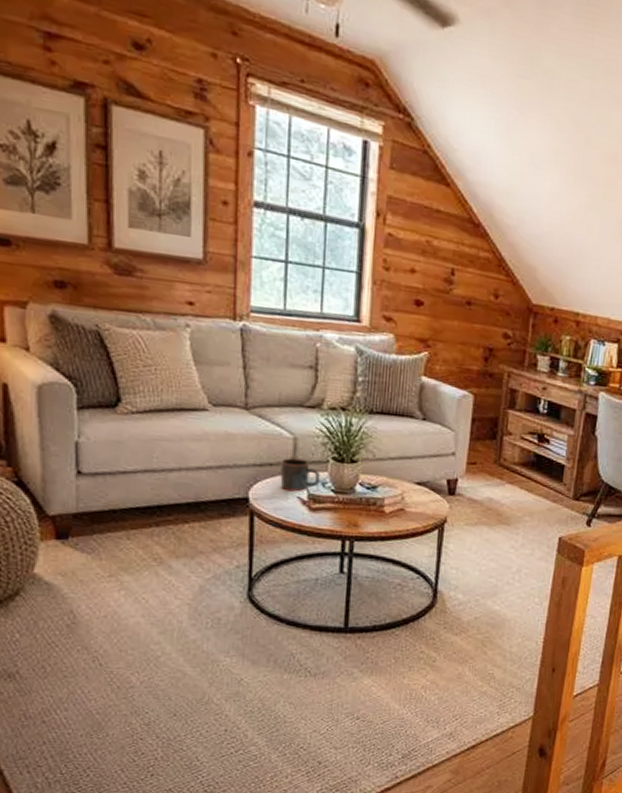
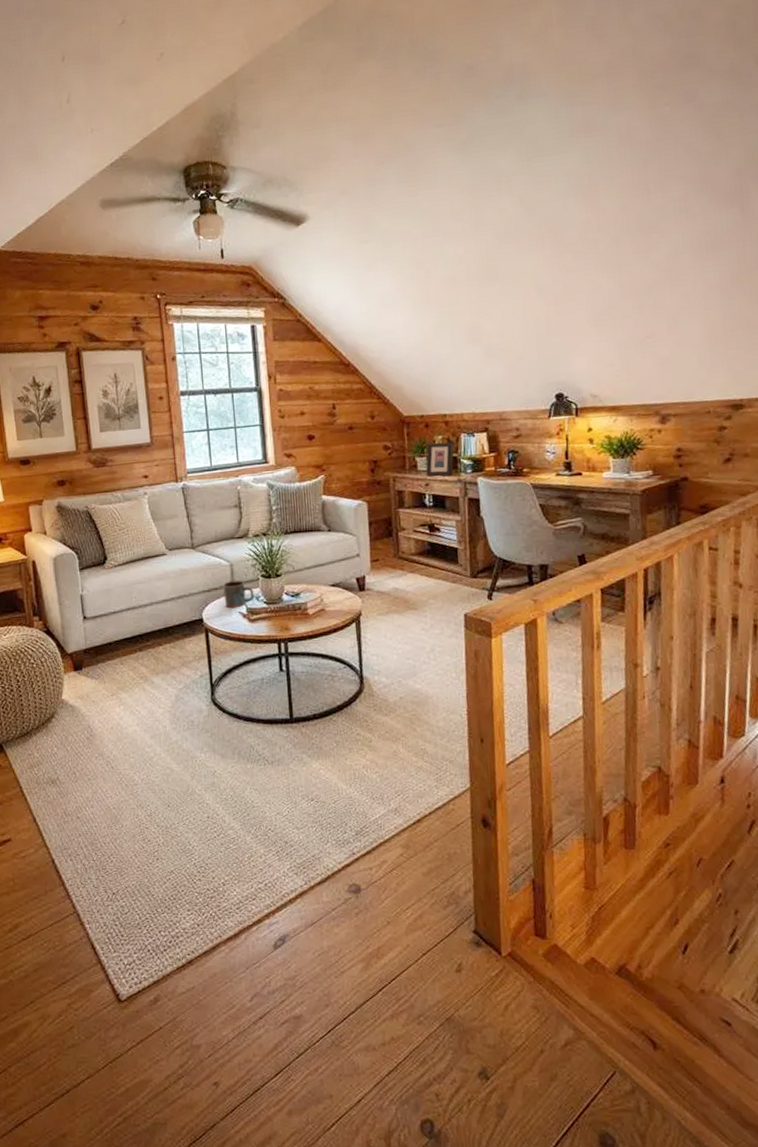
picture frame: none [546,341,582,384] -> present [426,442,454,477]

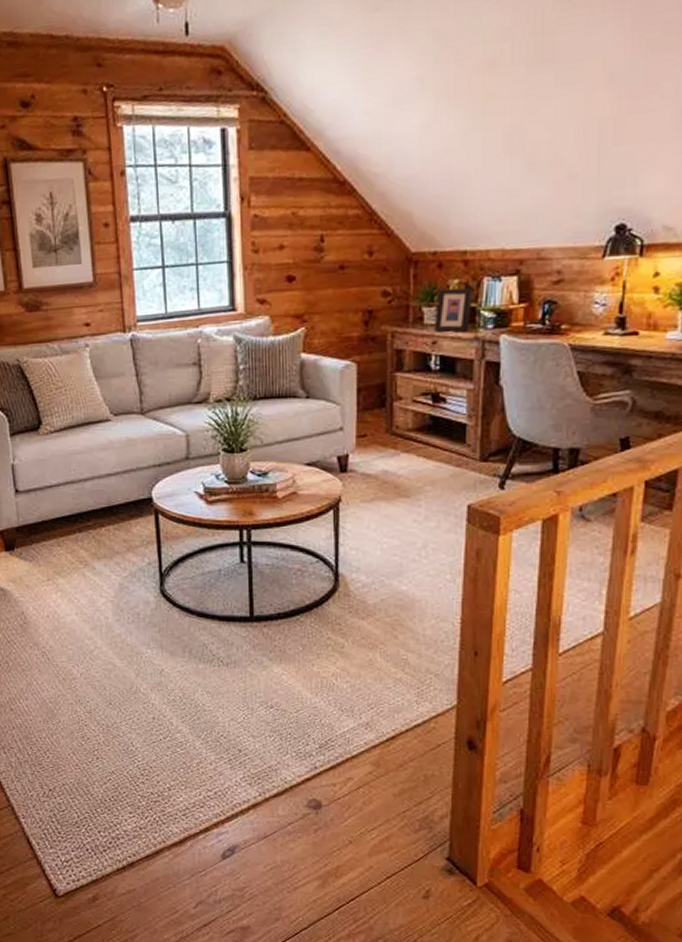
mug: present [223,580,255,609] -> none [177,454,214,487]

